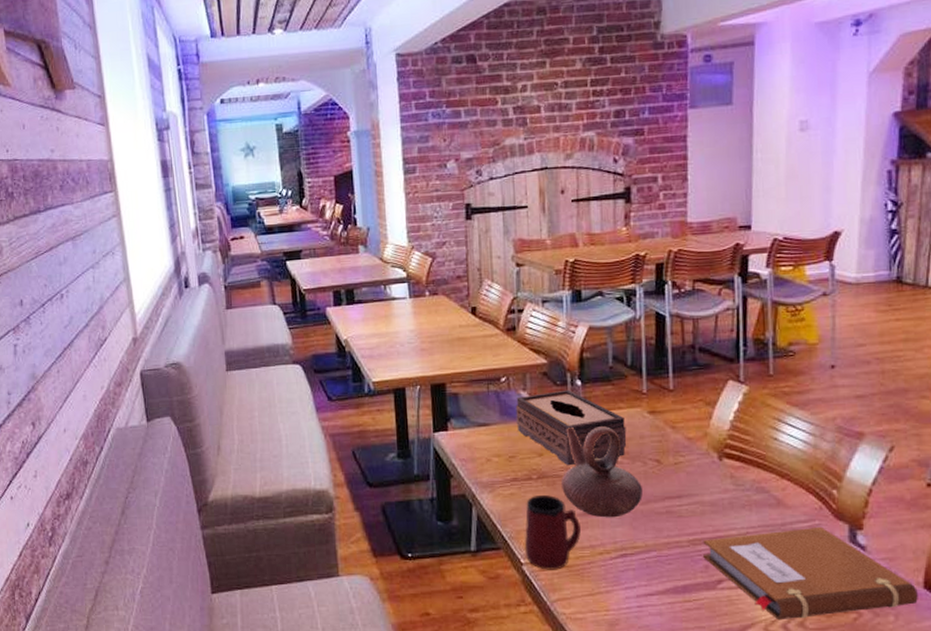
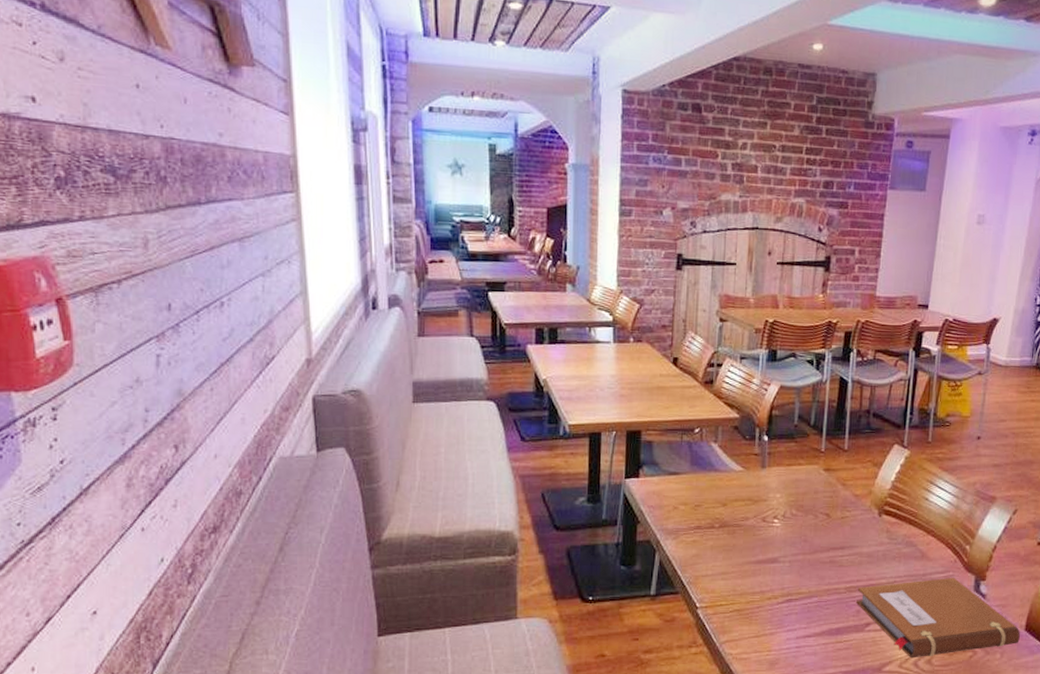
tissue box: present [515,389,627,466] -> none [705,444,804,516]
mug: present [524,495,581,570] -> none [701,543,754,614]
teapot: present [561,426,642,518] -> none [740,480,811,566]

